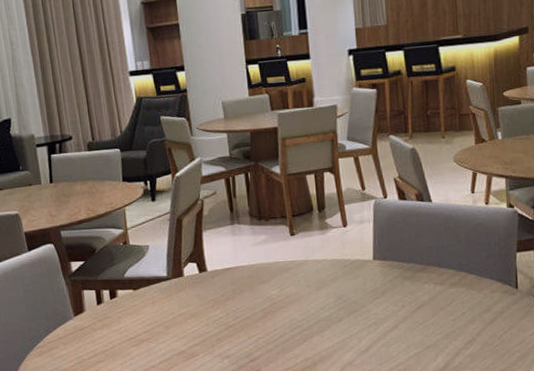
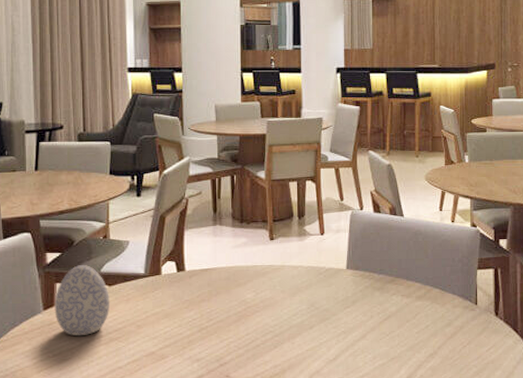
decorative egg: none [83,271,137,339] -> present [54,265,109,336]

